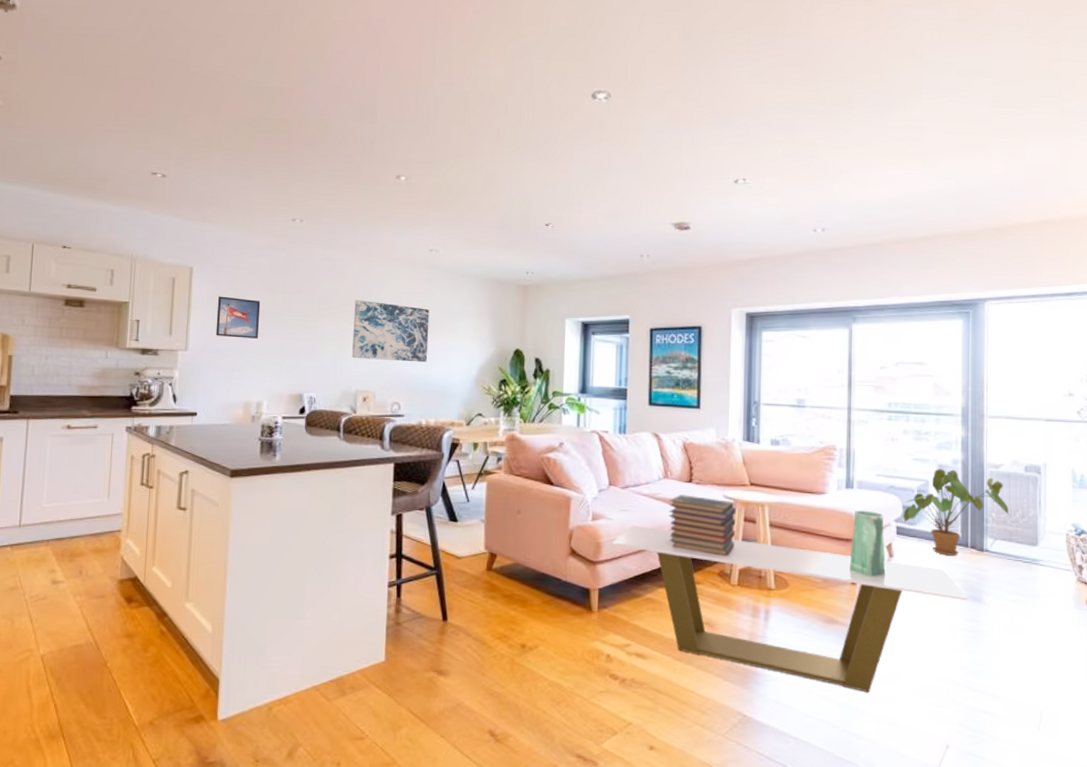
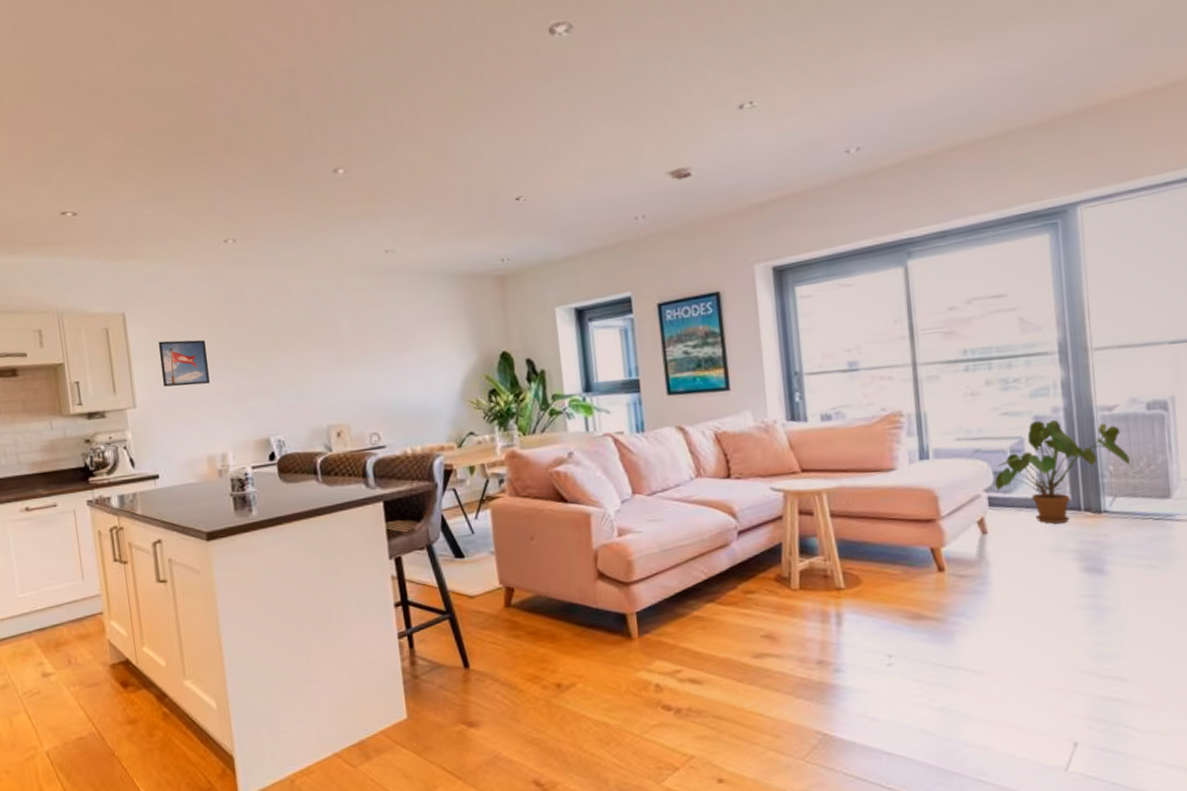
wall art: present [352,300,430,362] -> none [309,320,403,390]
coffee table: present [612,524,968,693] -> none [645,535,1086,694]
book stack: present [669,493,736,557] -> none [706,492,791,559]
vase: present [848,510,887,577] -> none [932,482,981,561]

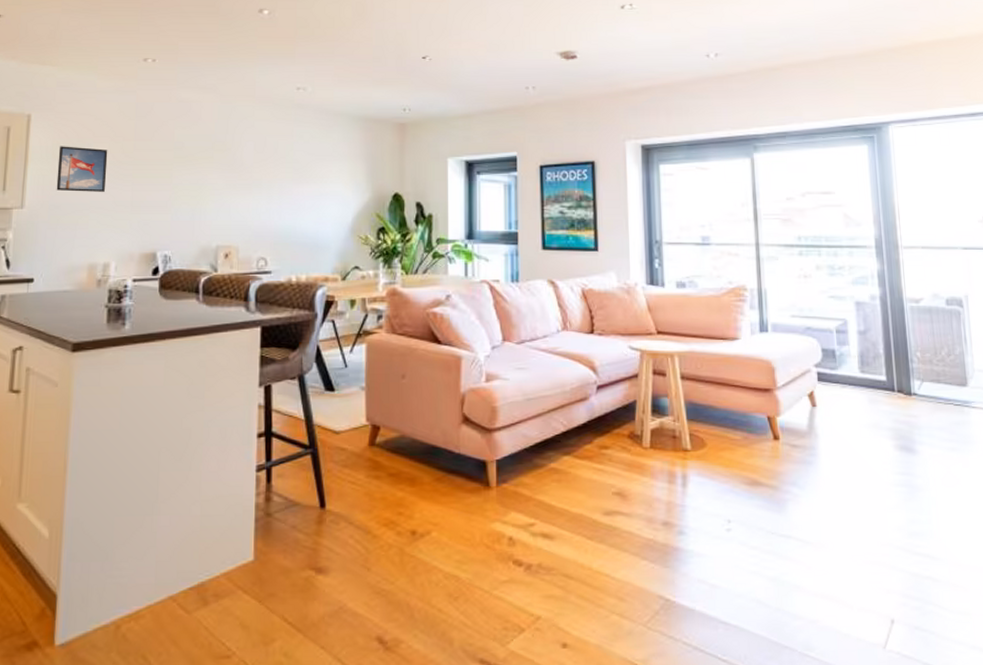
house plant: present [995,419,1130,524] -> none [823,306,934,402]

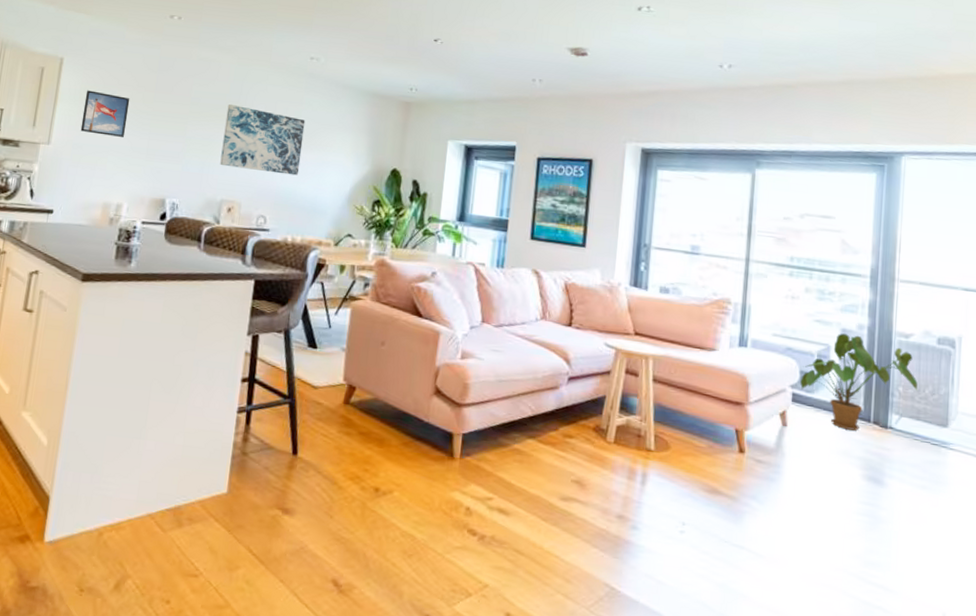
wall art: none [212,145,298,212] -> present [220,104,306,176]
house plant: none [823,306,934,402] -> present [800,333,918,431]

